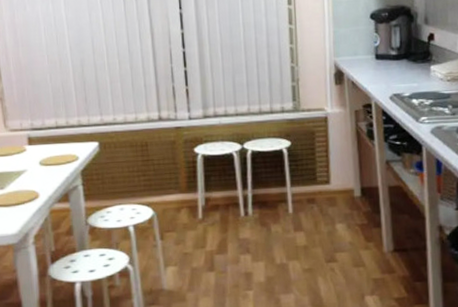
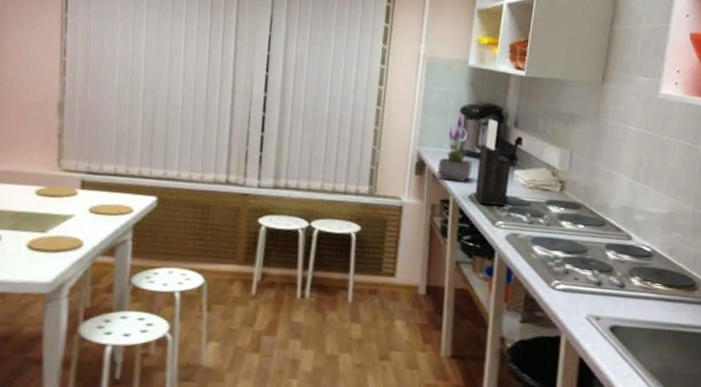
potted plant: none [355,16,389,86] -> present [437,110,472,183]
knife block: none [394,20,429,103] -> present [474,119,511,207]

